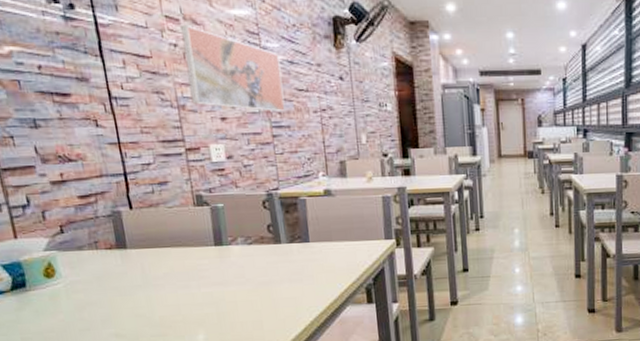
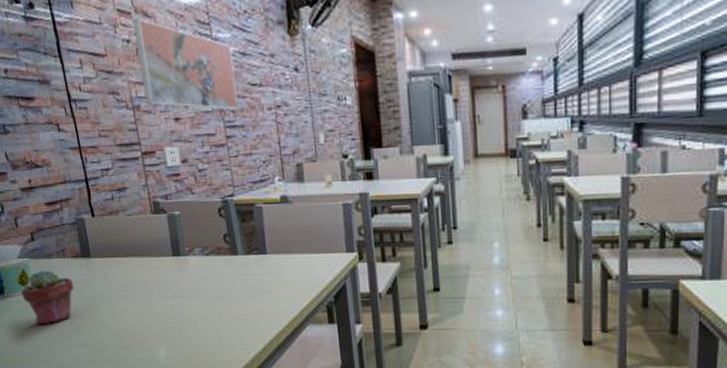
potted succulent: none [45,262,106,317] -> present [20,270,74,324]

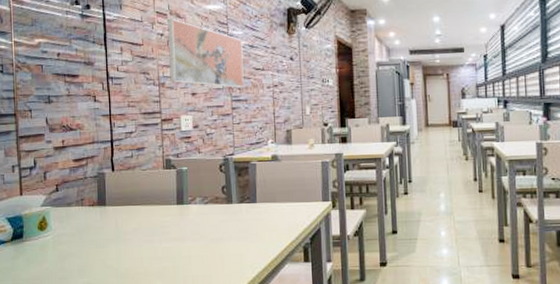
potted succulent: present [20,270,74,324] -> none [38,217,86,265]

